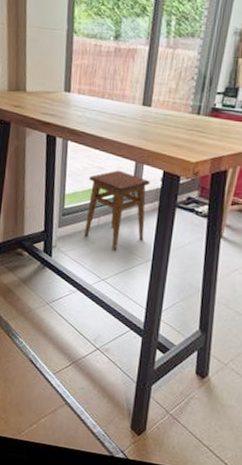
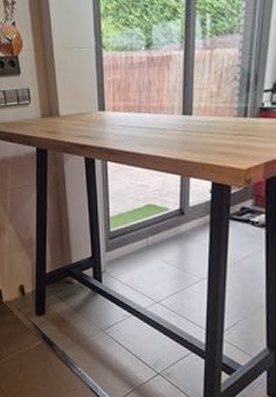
stool: present [84,170,150,251] -> none [133,186,199,271]

